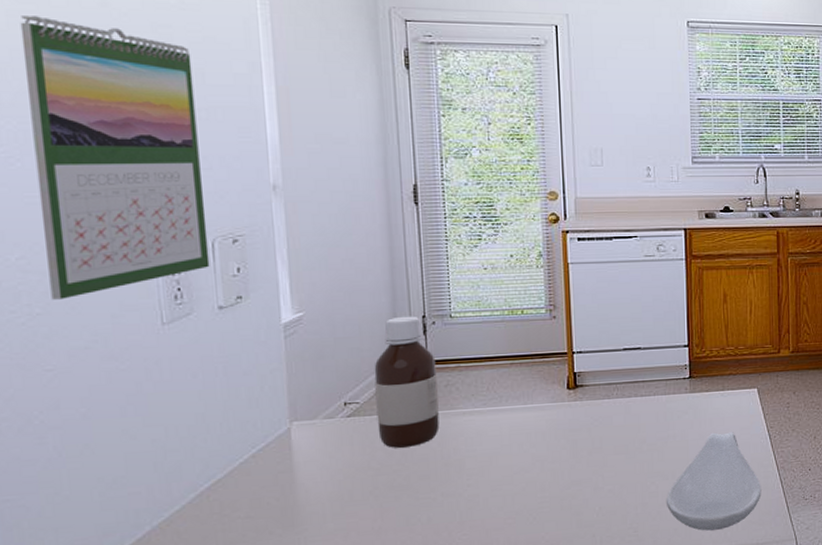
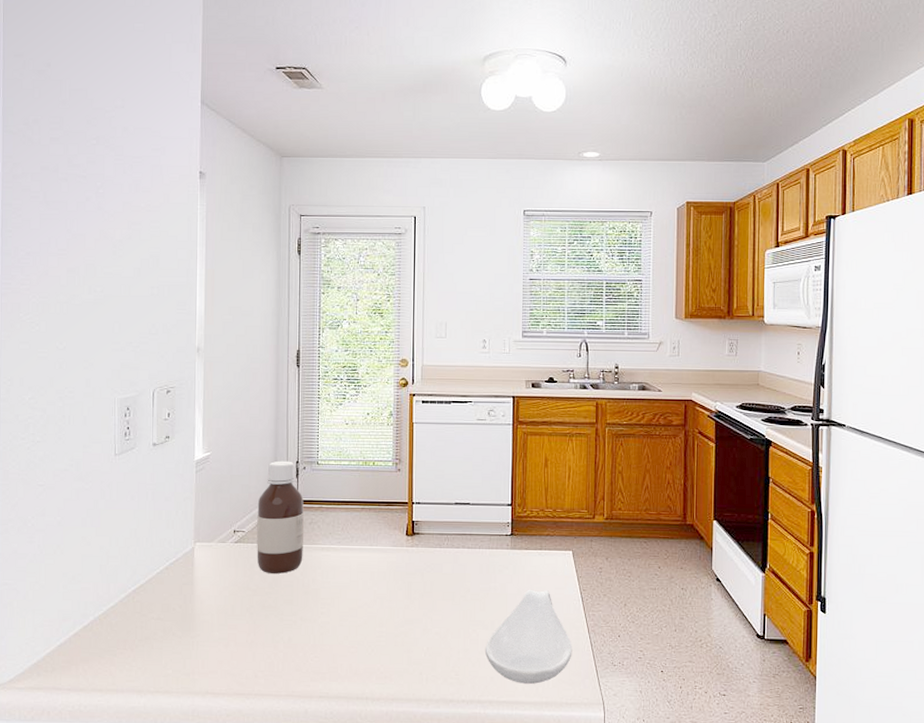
calendar: present [20,15,210,300] -> none [47,218,151,431]

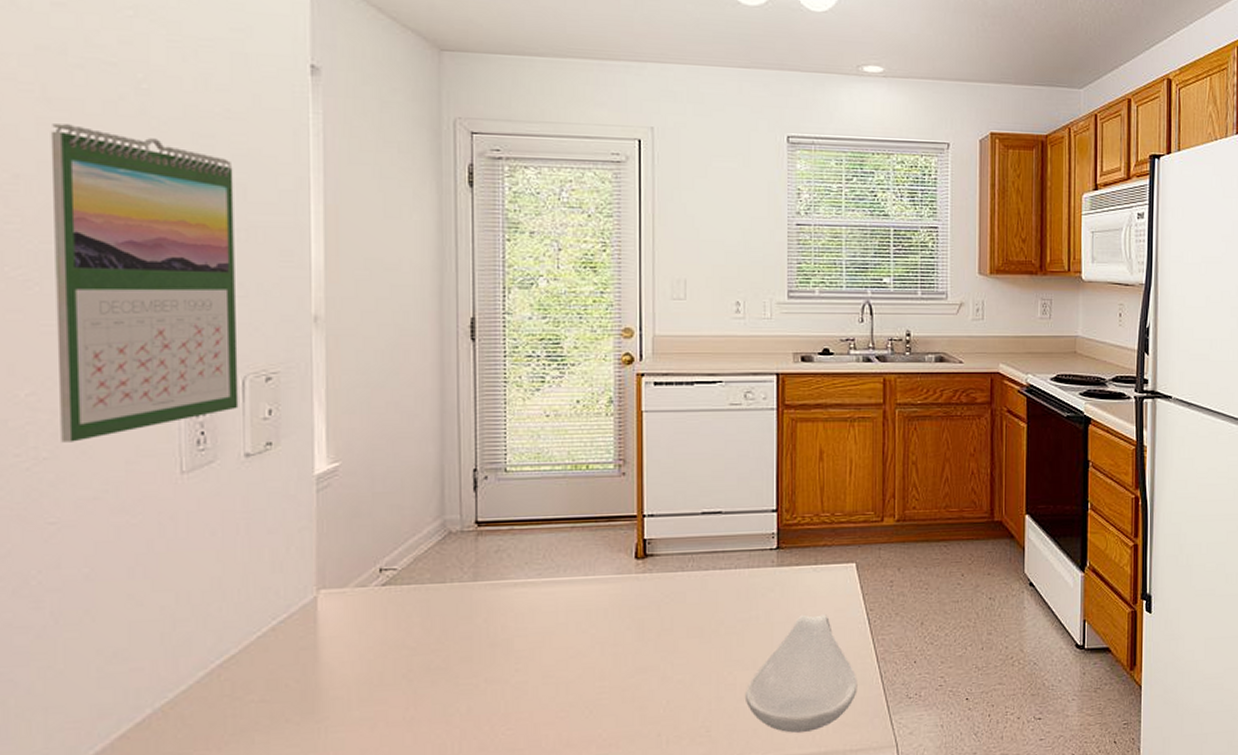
calendar: none [47,218,151,431] -> present [50,124,239,442]
bottle: present [257,460,304,574] -> none [415,469,487,624]

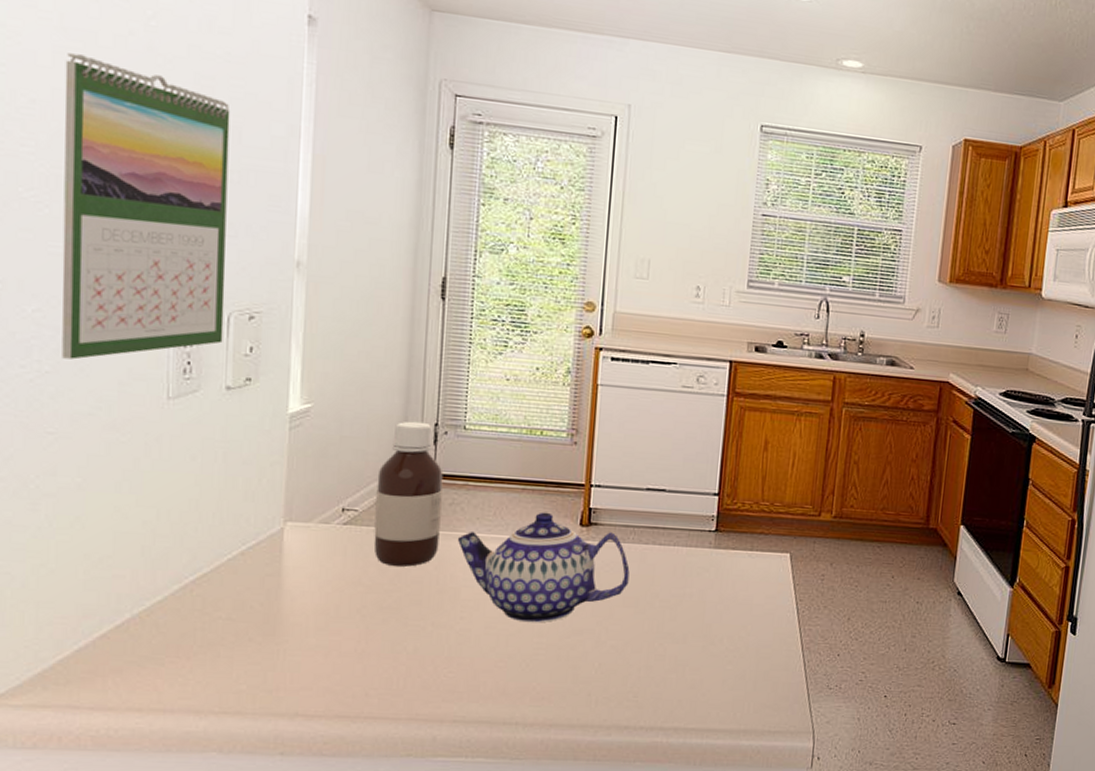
bottle: none [415,469,487,624] -> present [373,421,443,567]
teapot: none [507,548,691,667] -> present [458,512,630,623]
spoon rest: present [744,614,858,733] -> none [672,597,781,709]

